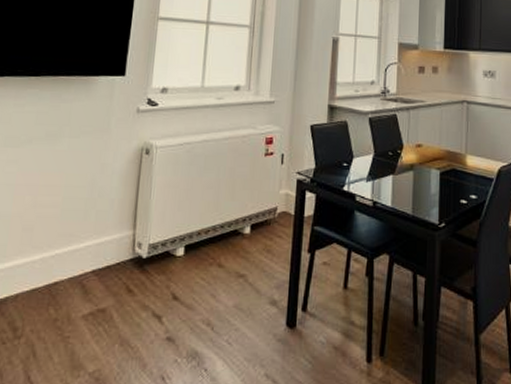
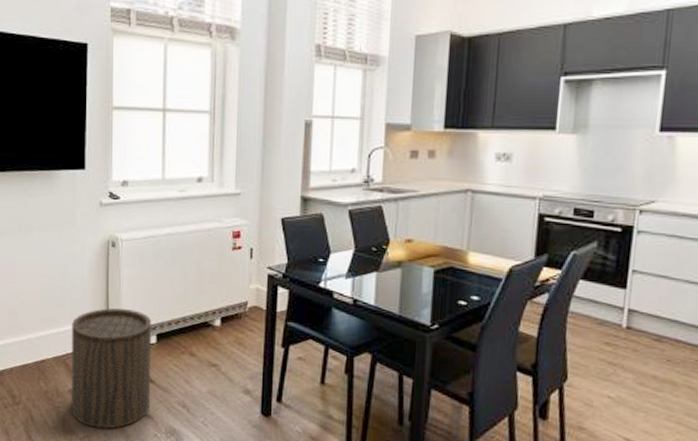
stool: none [82,219,181,359] -> present [71,308,152,429]

